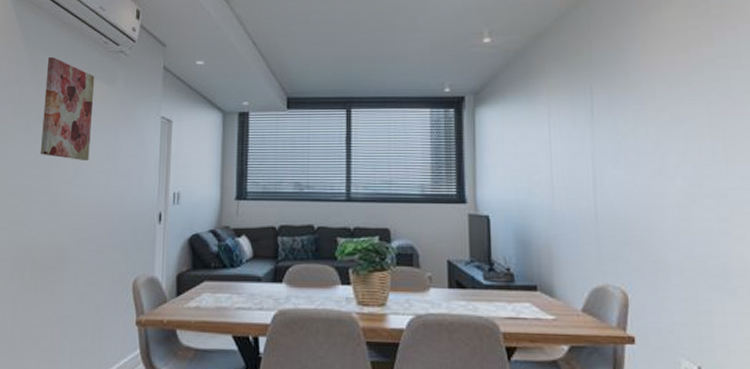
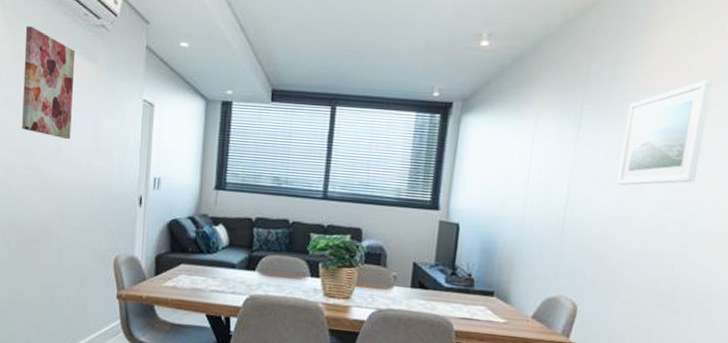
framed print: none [637,57,719,163] -> present [617,80,712,186]

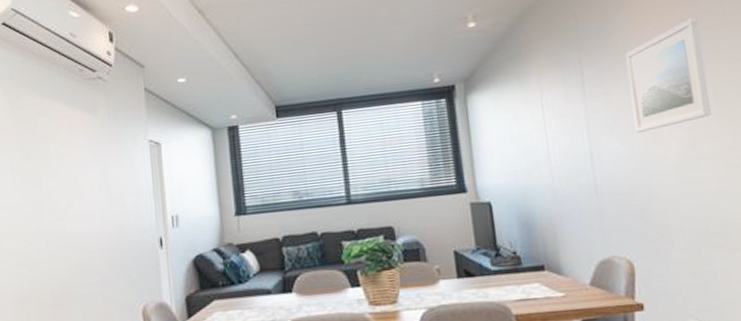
wall art: present [22,26,76,139] -> none [23,91,81,195]

